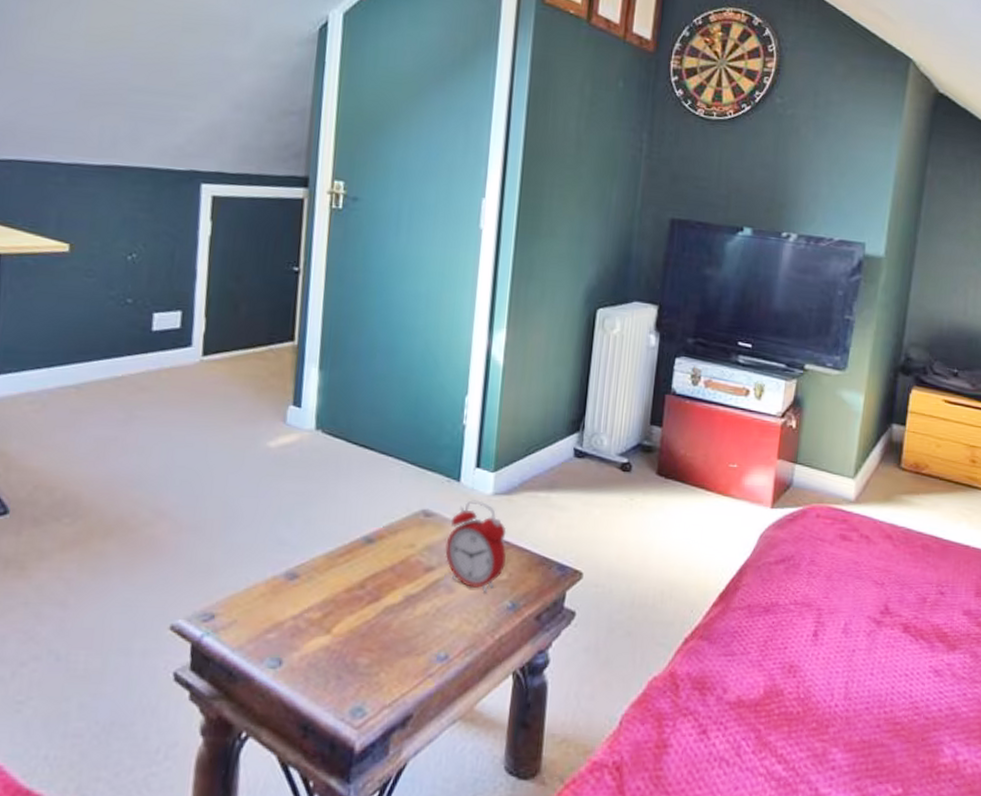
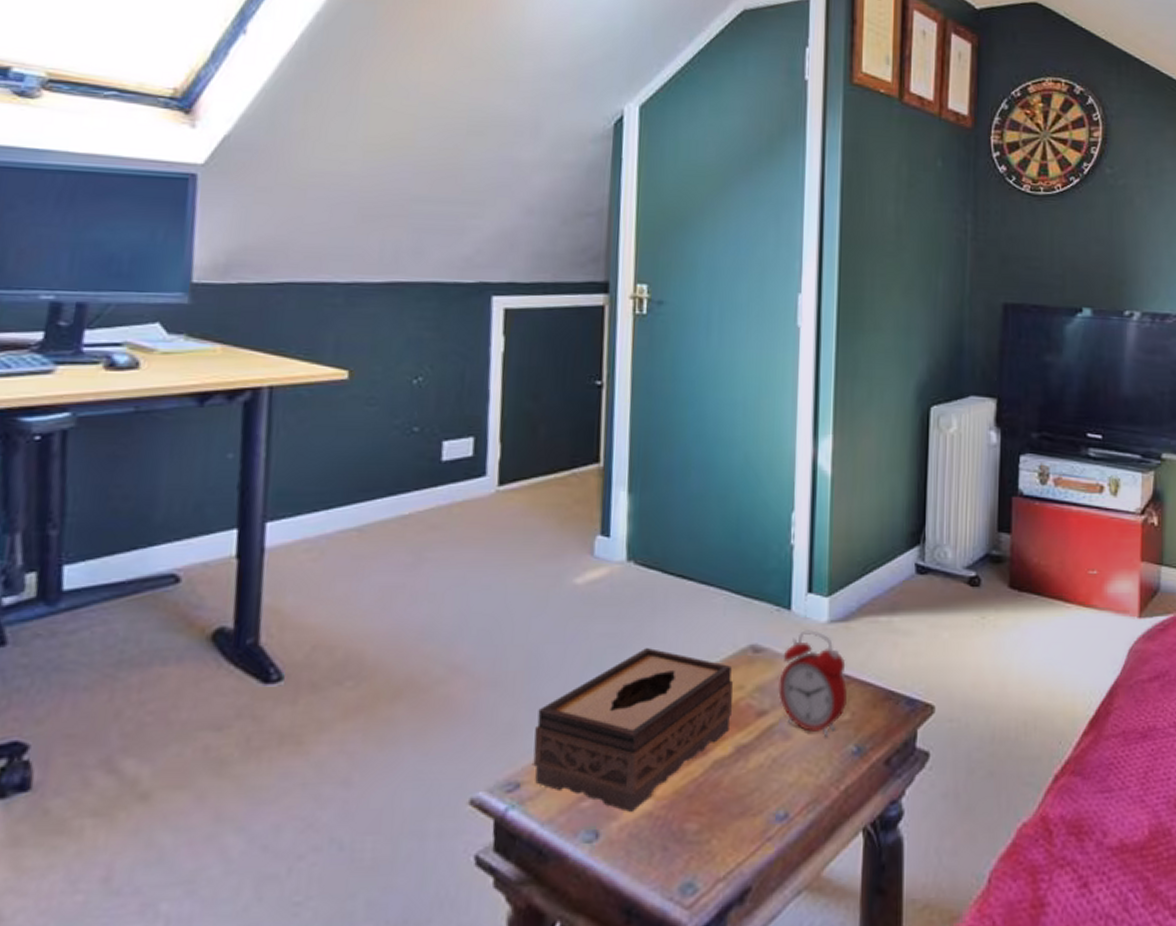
tissue box: none [226,507,405,645] -> present [533,648,733,812]

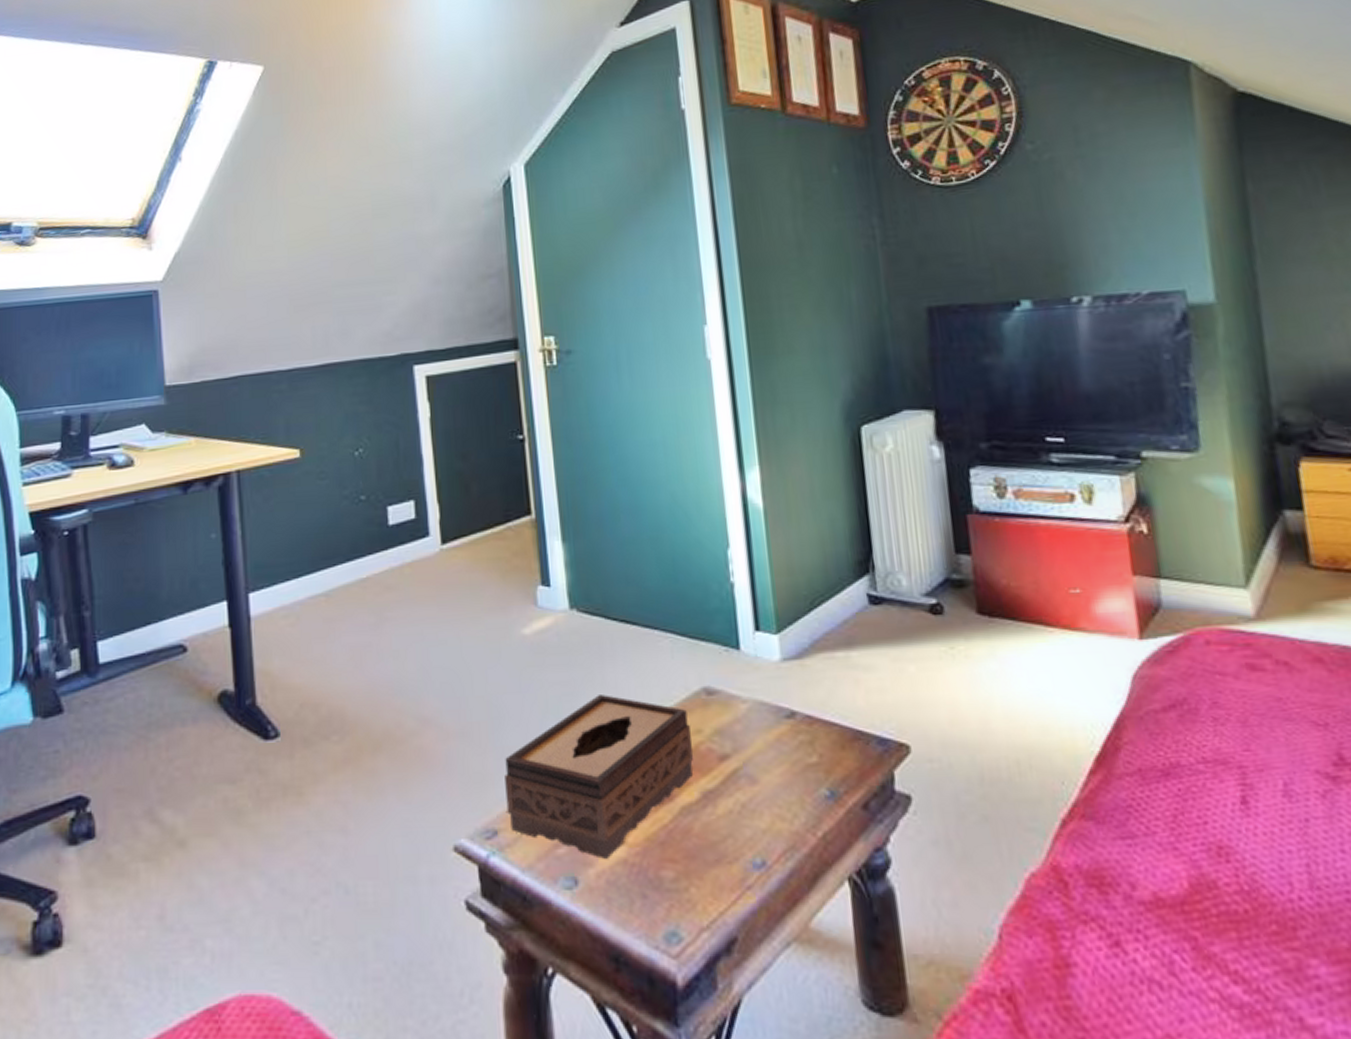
alarm clock: present [778,630,847,736] -> none [737,669,813,780]

